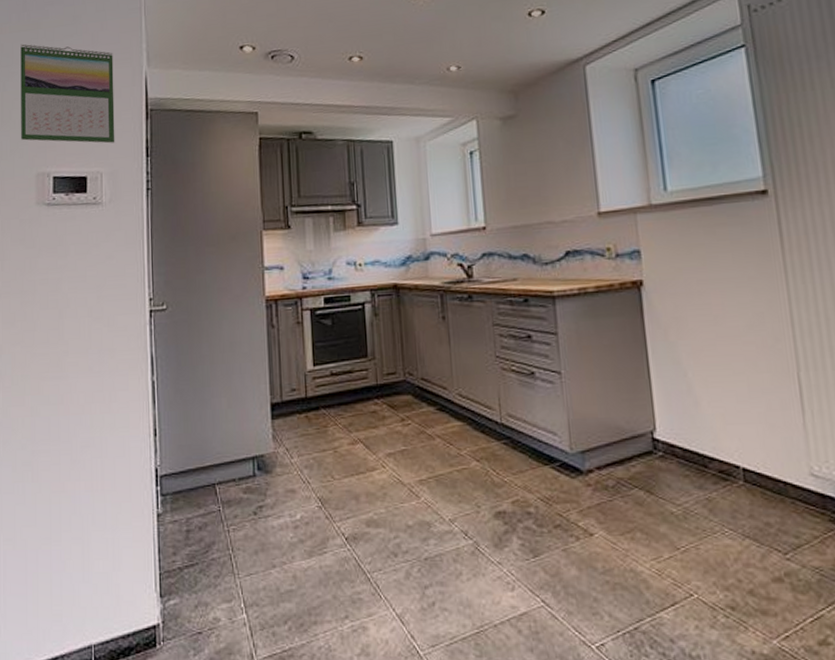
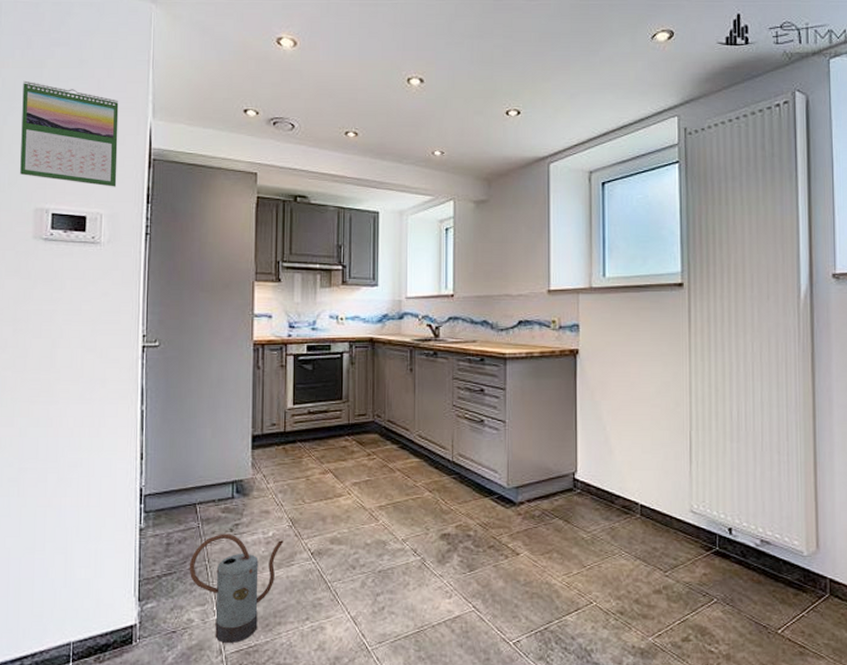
watering can: none [211,517,314,646] -> present [189,534,284,643]

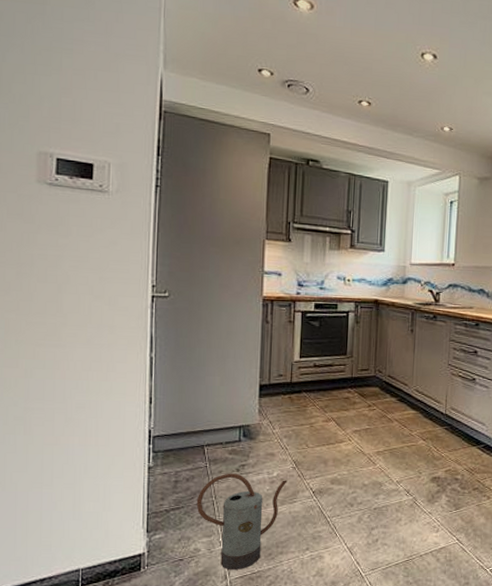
calendar: present [20,80,119,187] -> none [22,16,128,137]

